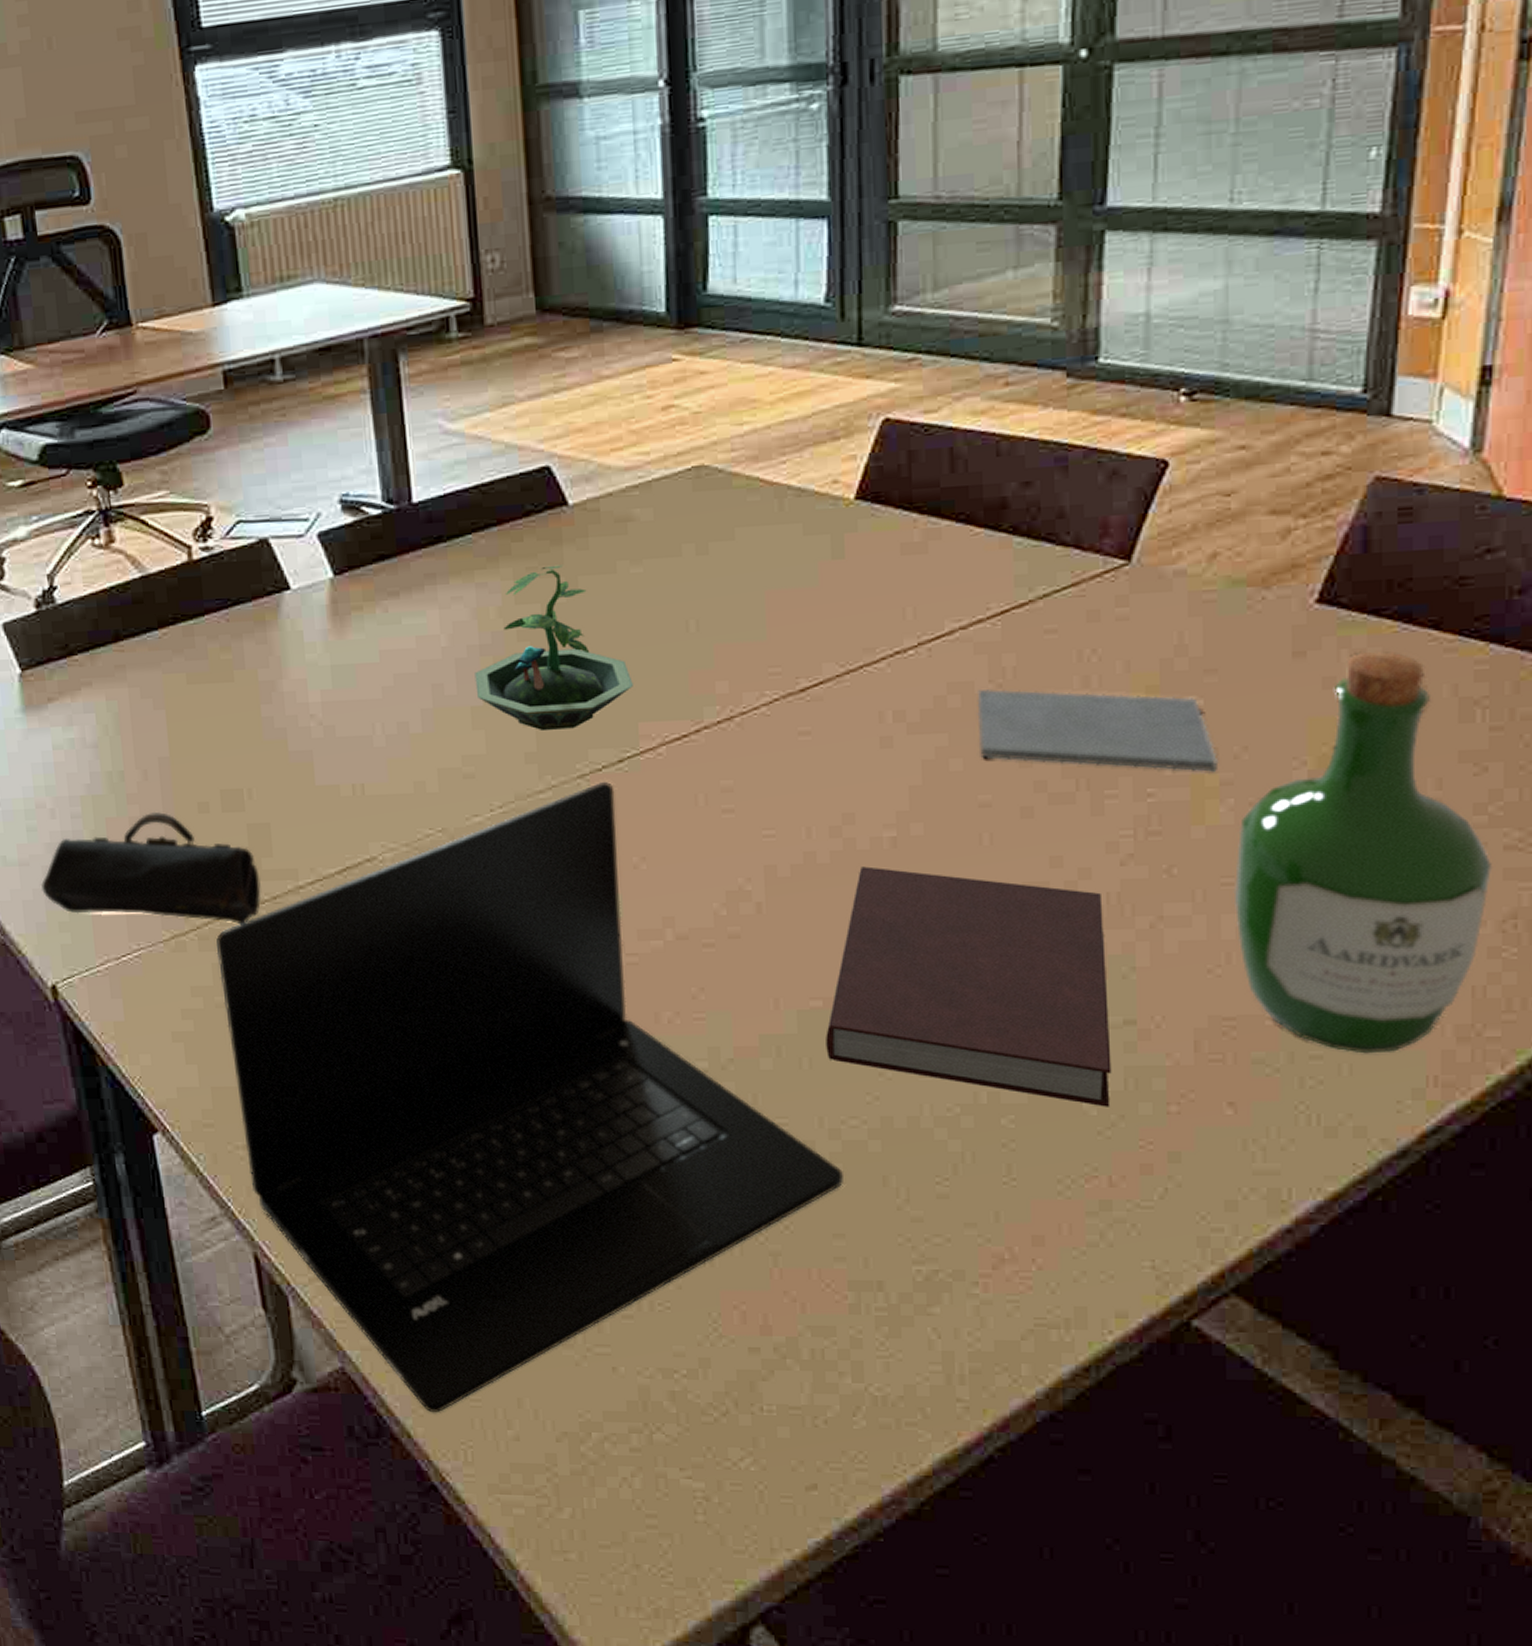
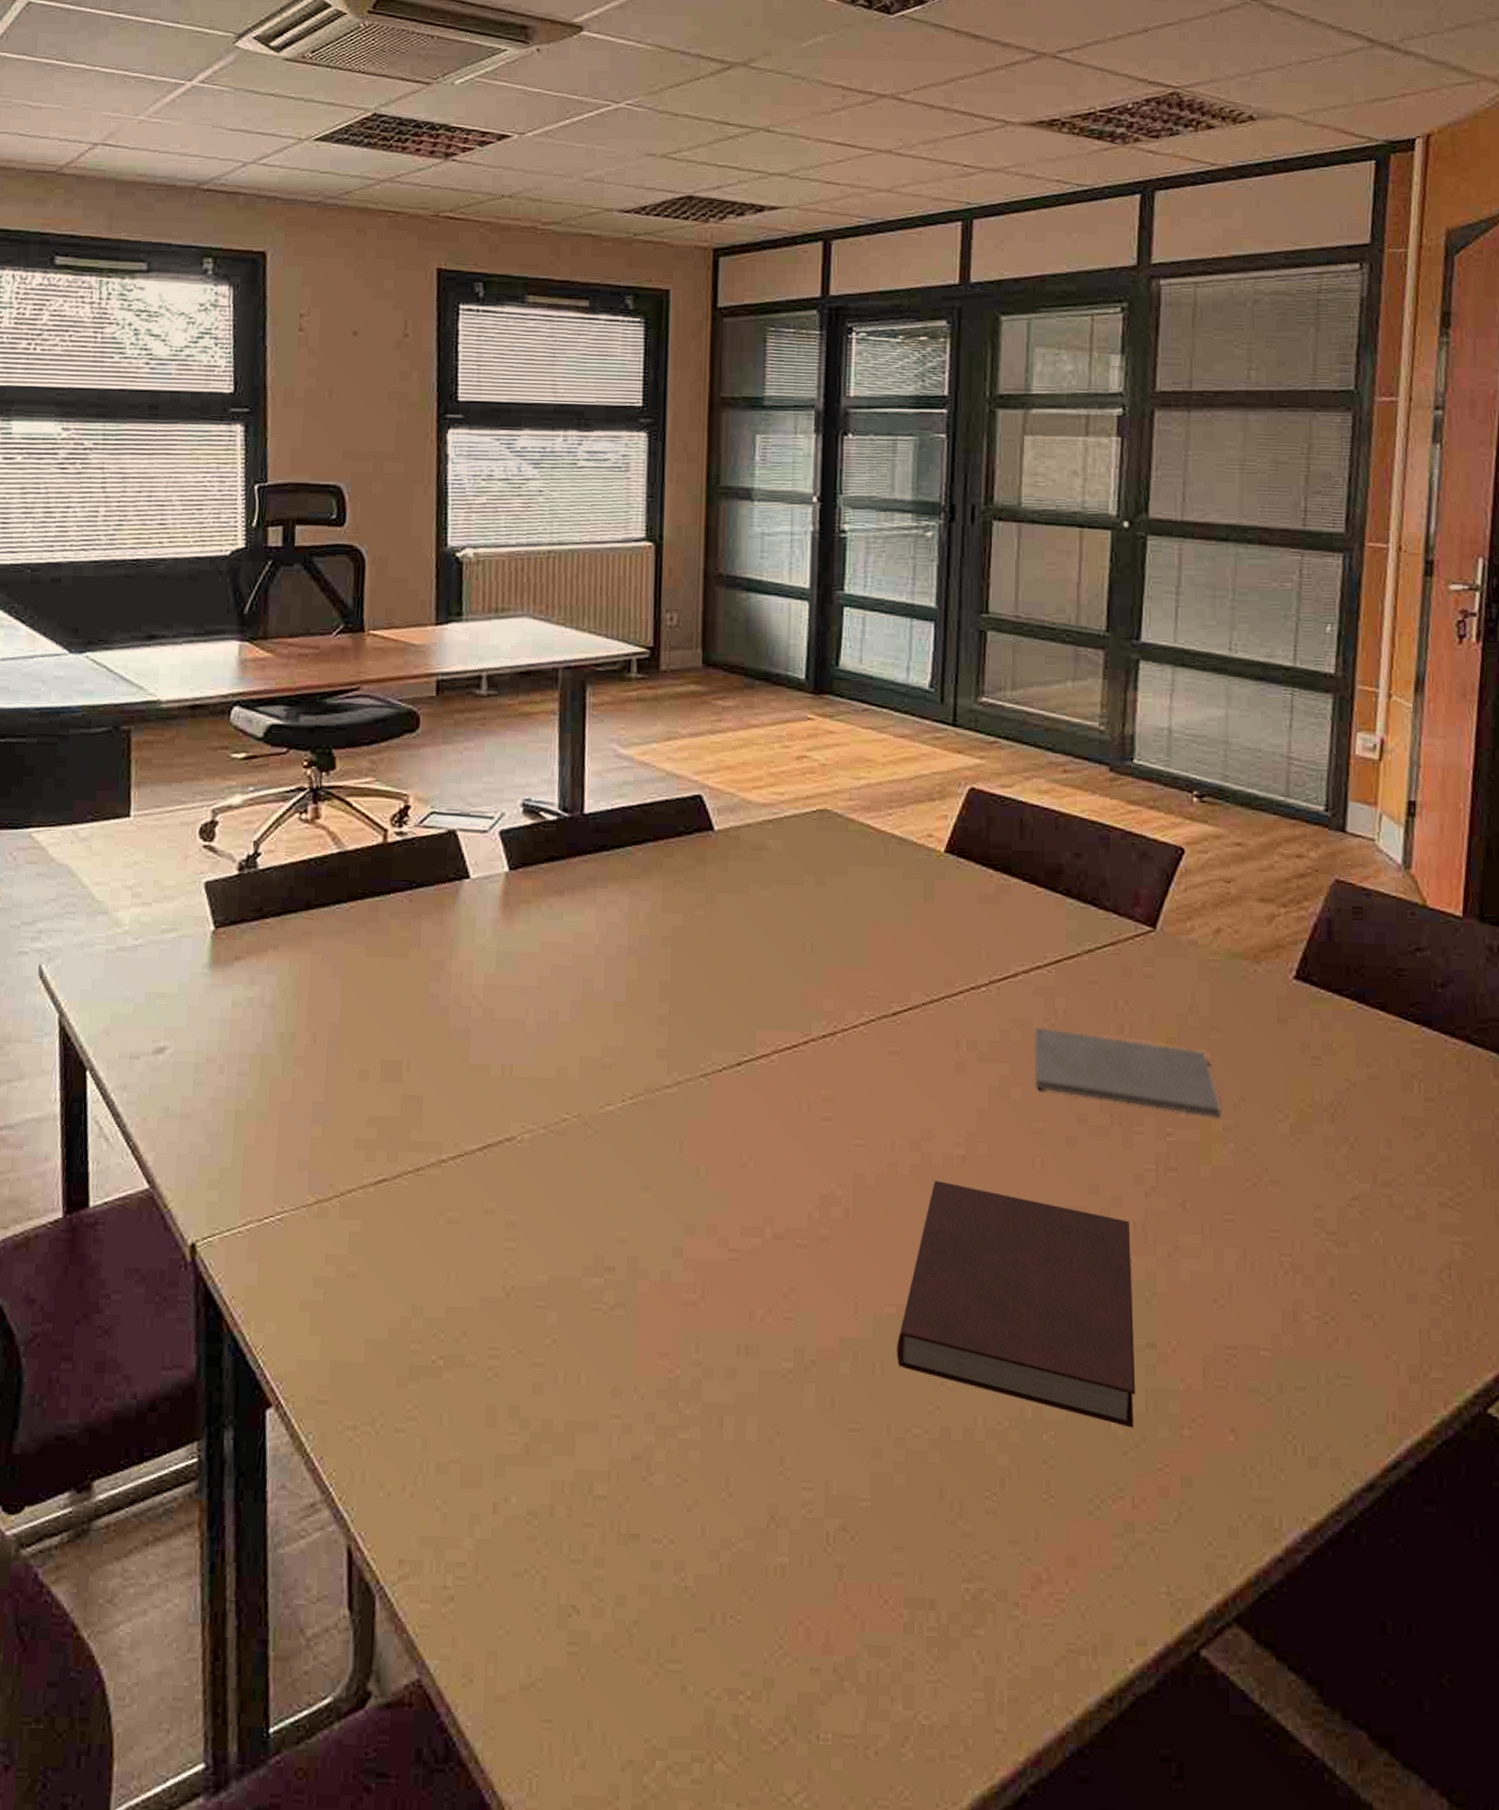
pencil case: present [40,811,262,925] -> none [197,1075,407,1195]
laptop: present [216,782,843,1413] -> none [355,1083,905,1735]
terrarium: present [475,564,633,730] -> none [620,881,755,1030]
wine bottle: present [1233,651,1493,1054] -> none [1234,1024,1431,1388]

